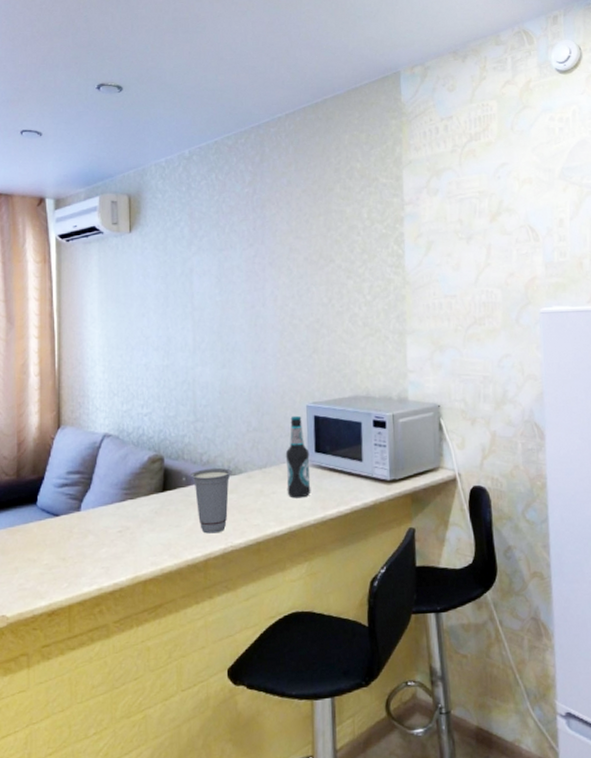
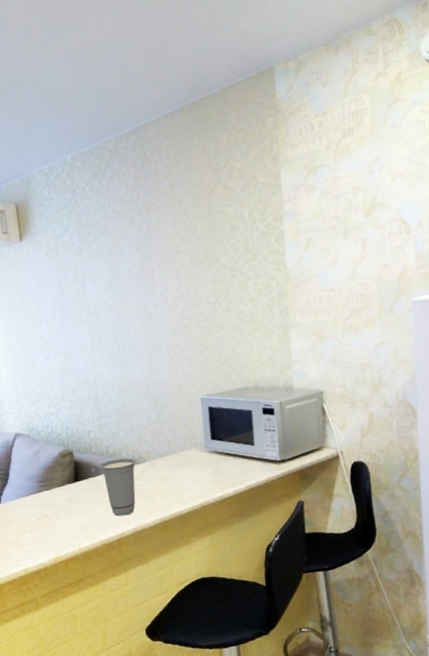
bottle: present [285,415,311,498] -> none [184,407,210,481]

